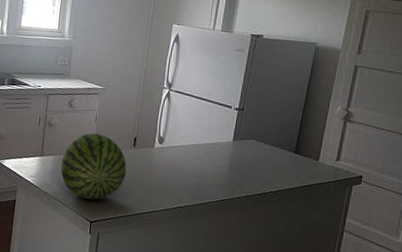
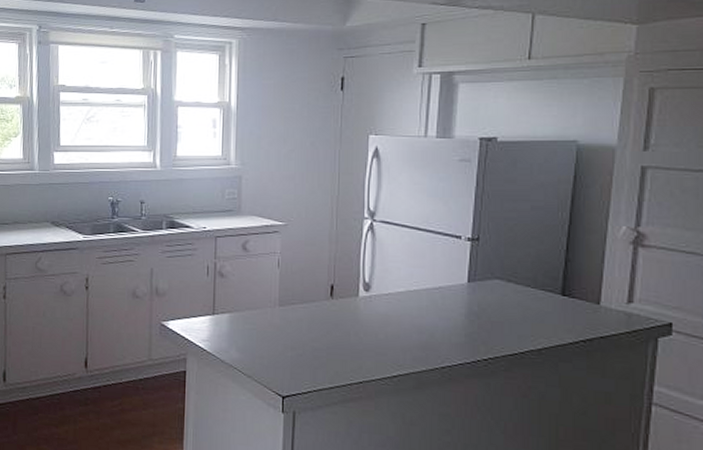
fruit: present [61,133,127,200] -> none [239,282,324,368]

